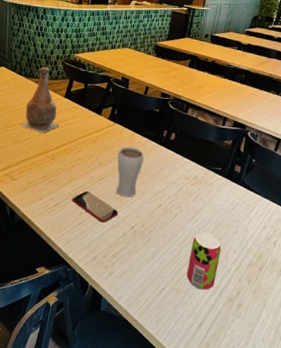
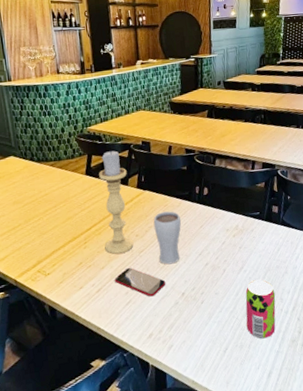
bottle: present [19,66,60,133] -> none [41,147,86,218]
candle holder: none [69,80,102,176] -> present [99,150,134,254]

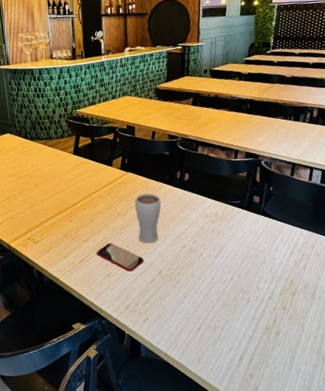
candle holder: present [99,150,134,254] -> none [85,133,115,229]
beverage can: present [245,279,276,339] -> none [220,266,252,323]

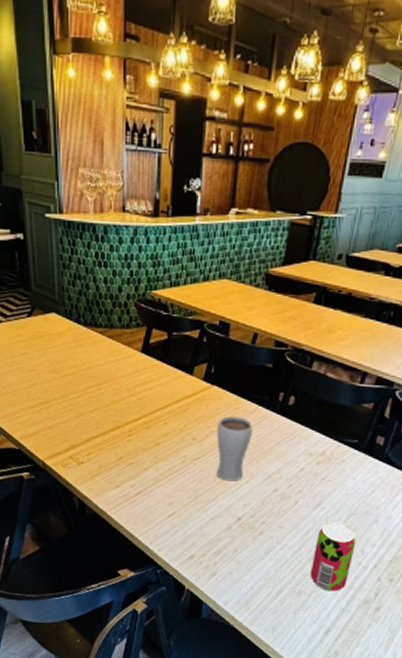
smartphone: present [96,243,144,272] -> none [158,475,220,514]
beverage can: none [220,266,252,323] -> present [310,521,356,592]

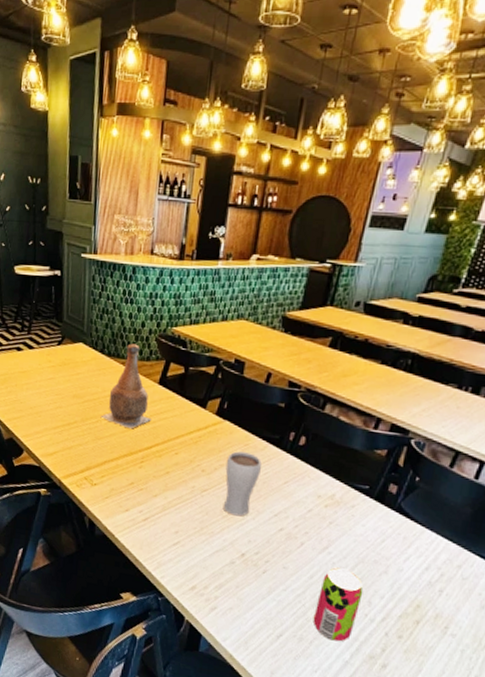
bottle: none [82,310,136,402] -> present [100,343,151,429]

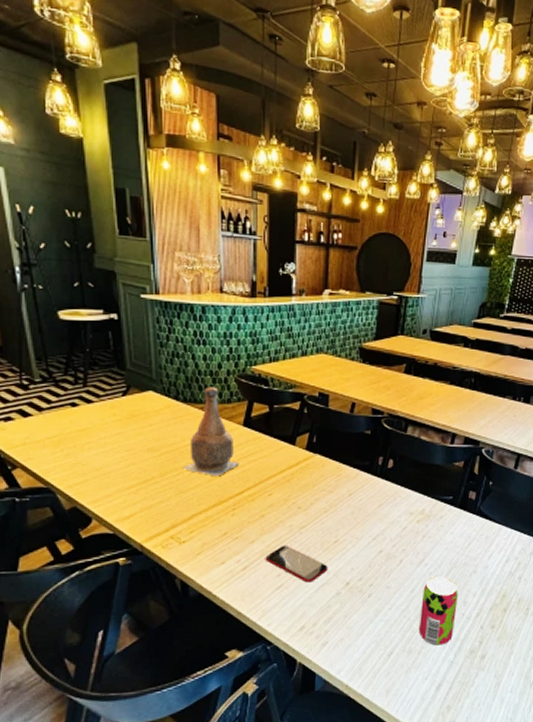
smartphone: none [165,505,225,546] -> present [265,546,328,583]
drinking glass: present [224,451,262,517] -> none [321,483,356,547]

